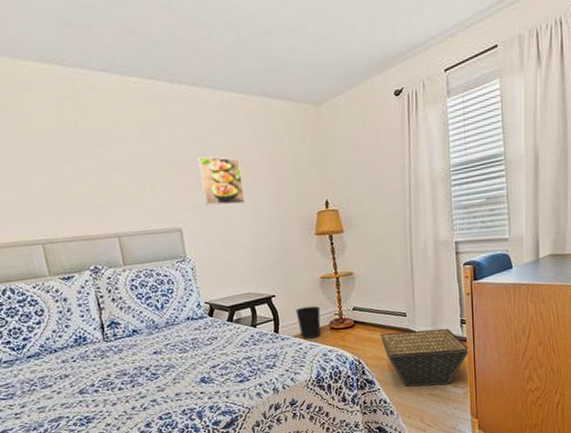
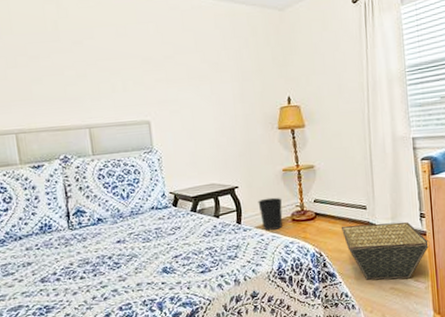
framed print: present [197,157,245,206] -> none [167,55,211,100]

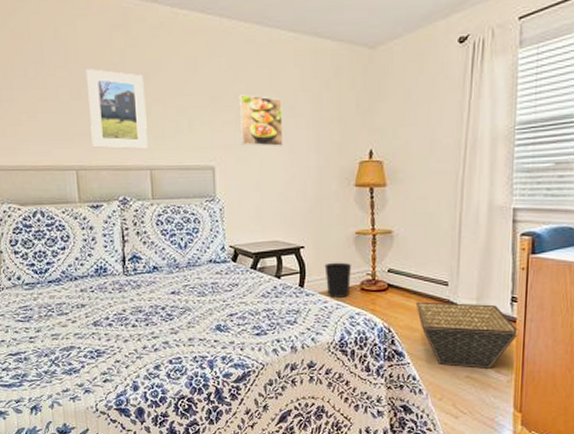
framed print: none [20,39,86,112] -> present [85,69,148,150]
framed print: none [167,55,211,100] -> present [238,94,283,147]

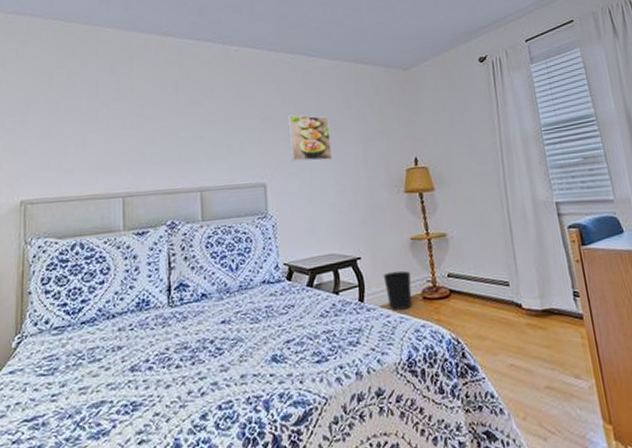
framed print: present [85,69,148,150] -> none [139,100,199,174]
basket: present [415,301,519,369] -> none [480,301,589,376]

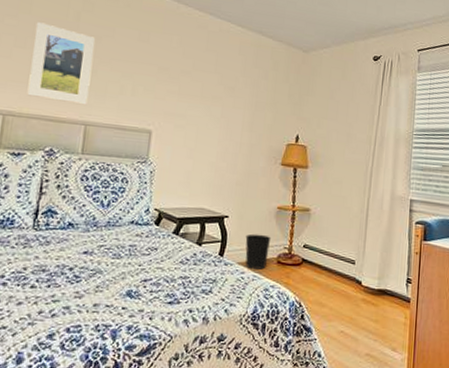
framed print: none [139,100,199,174] -> present [27,22,95,106]
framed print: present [287,115,332,162] -> none [180,70,224,121]

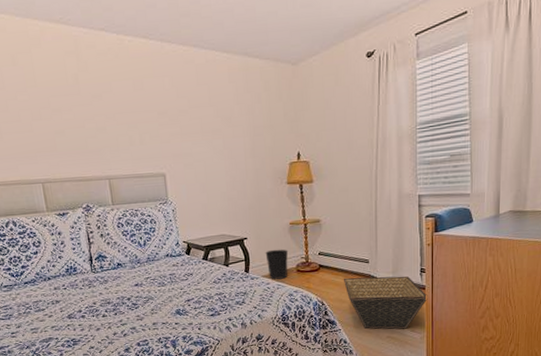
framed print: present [27,22,95,106] -> none [43,92,105,163]
basket: none [325,278,413,347] -> present [343,276,428,329]

